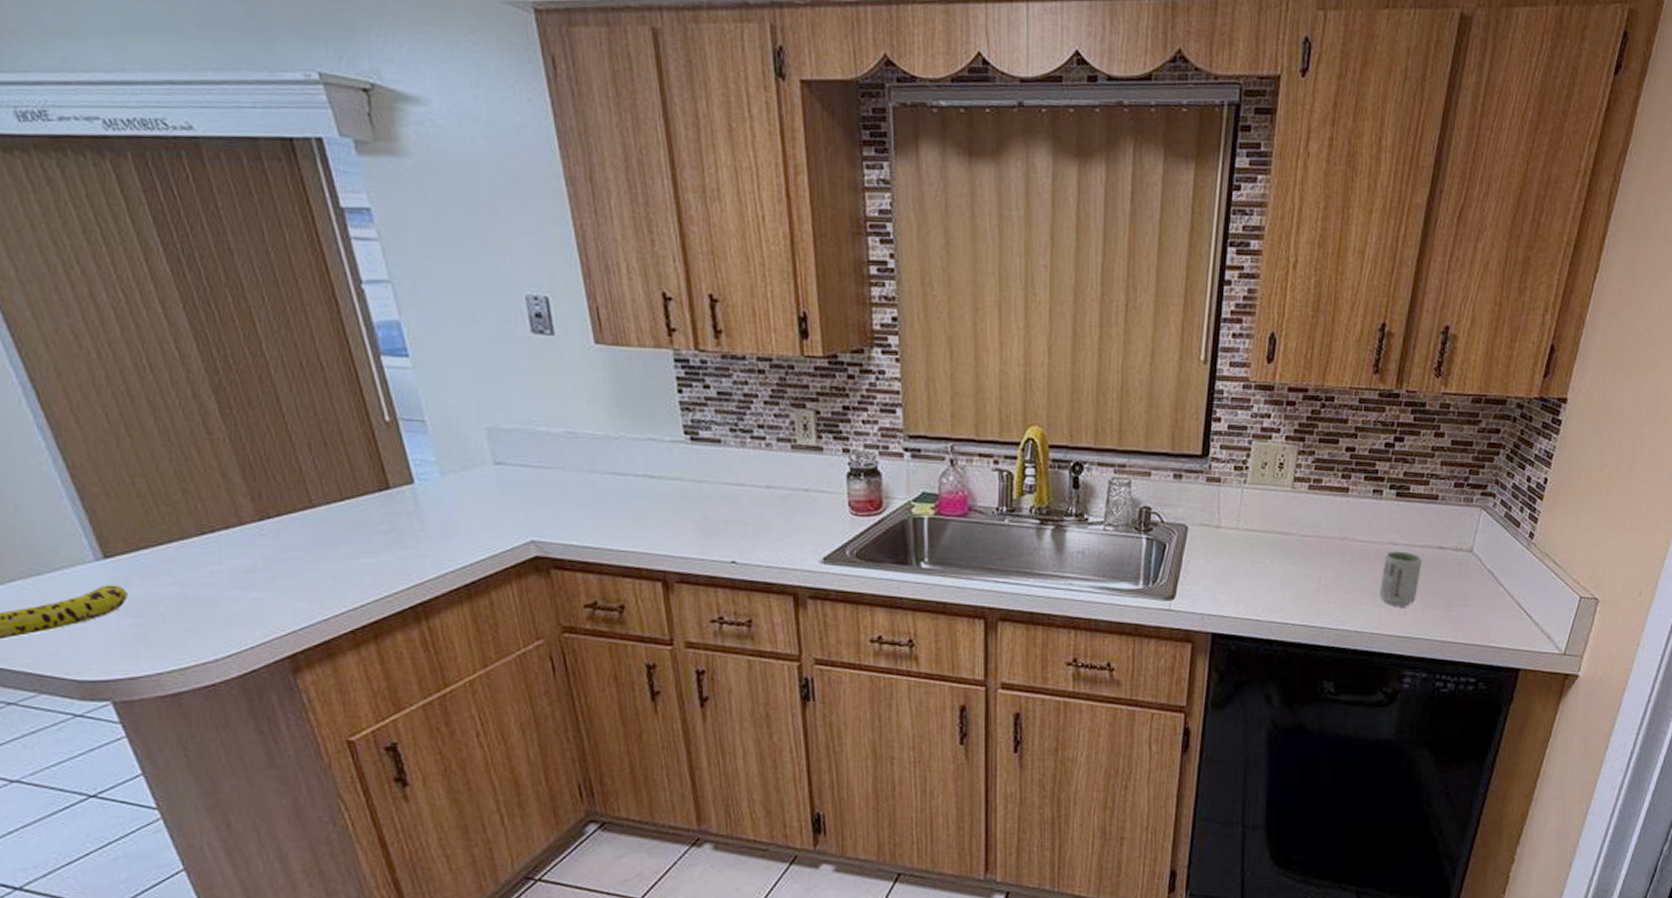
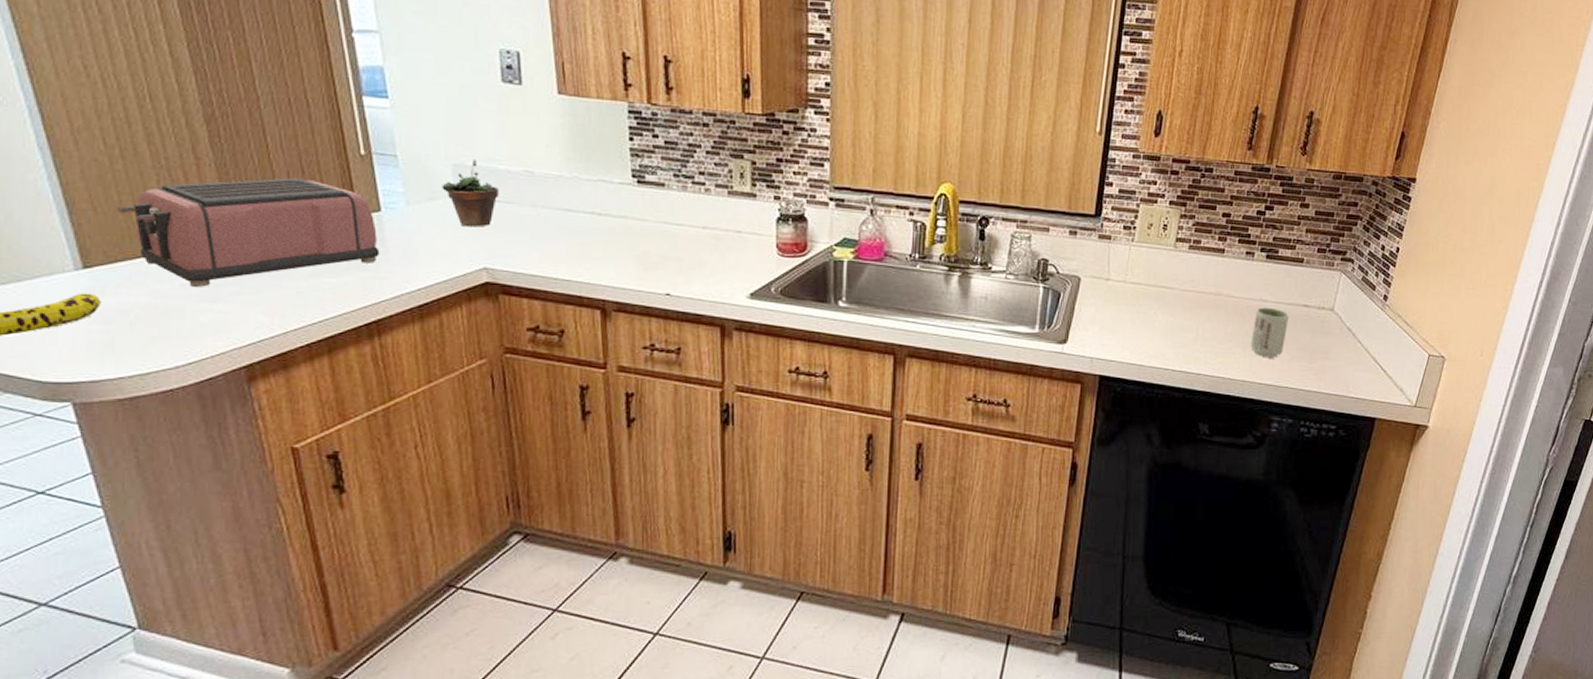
toaster: none [132,451,418,574] -> present [118,178,380,287]
succulent plant: none [477,420,540,497] -> present [442,158,499,227]

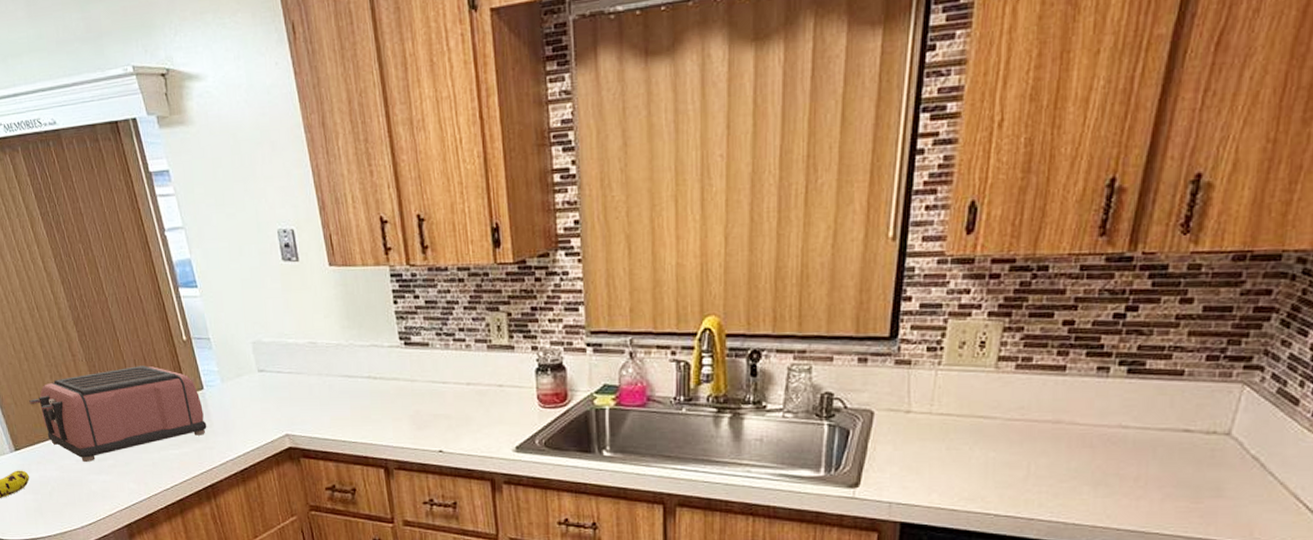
succulent plant: present [442,158,499,227] -> none [246,335,291,398]
cup: present [1251,307,1289,357] -> none [1105,435,1161,497]

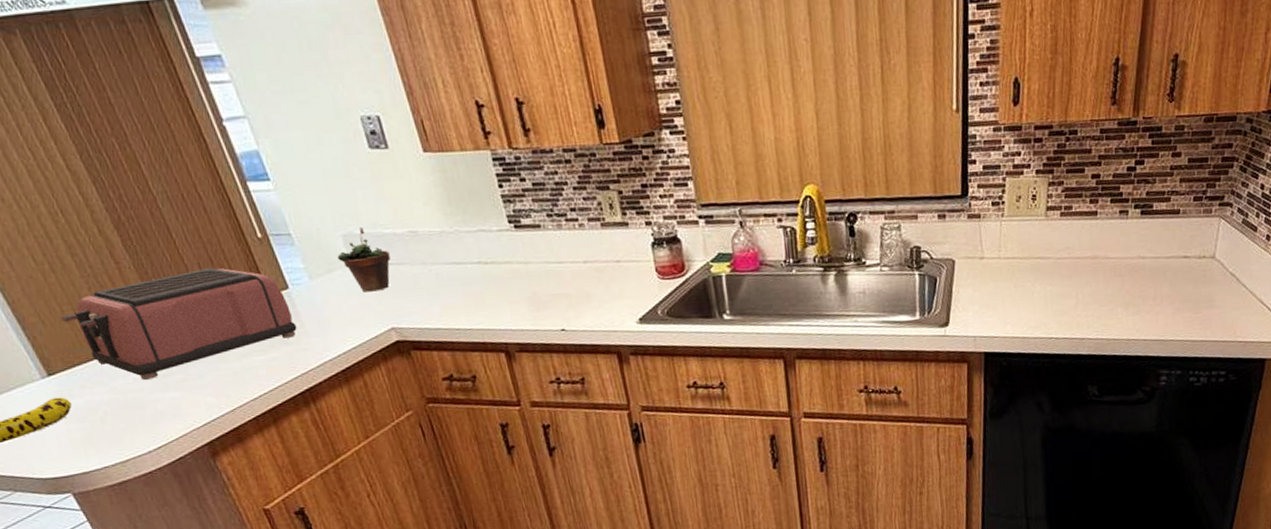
succulent plant: none [246,335,291,398] -> present [337,226,391,293]

